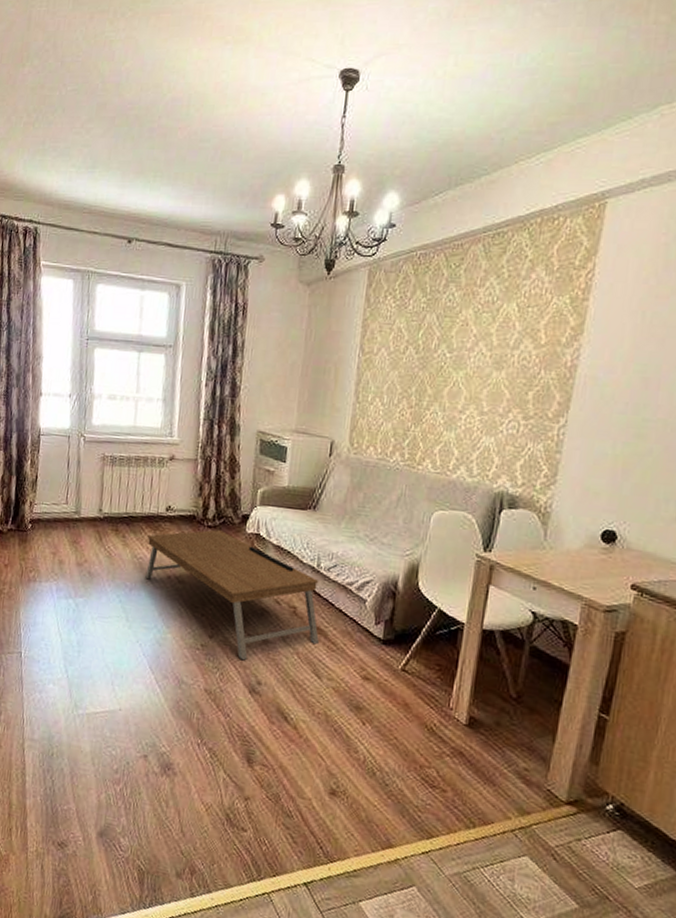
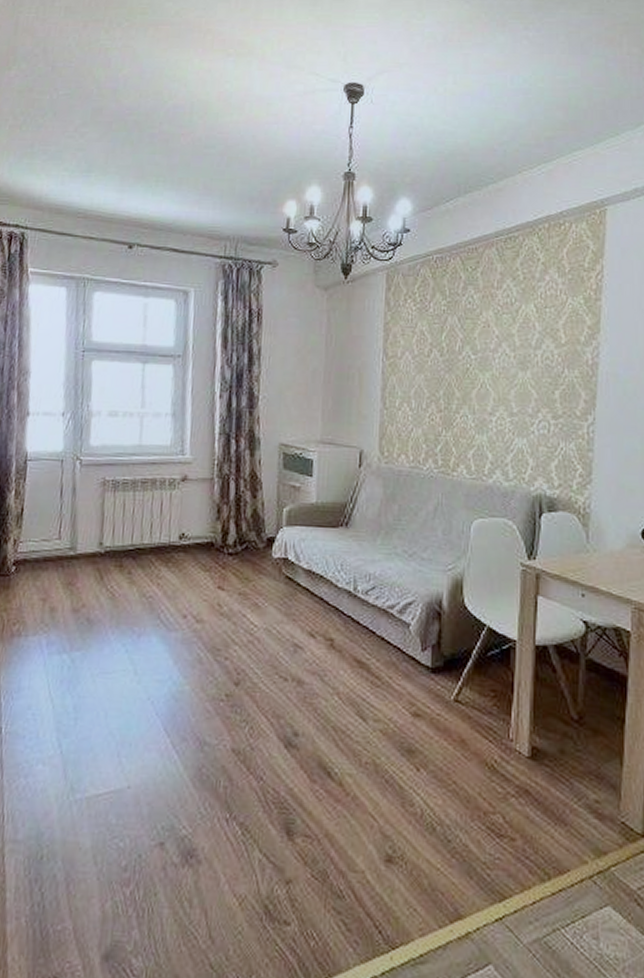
coffee table: present [145,529,319,661] -> none [156,557,361,709]

